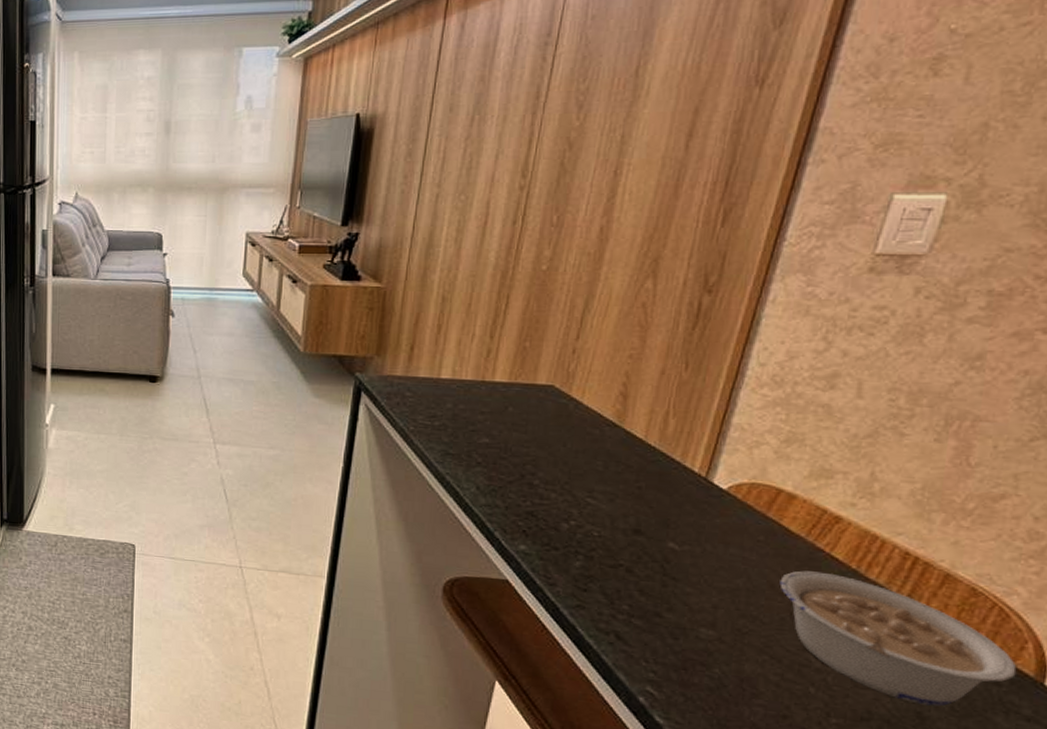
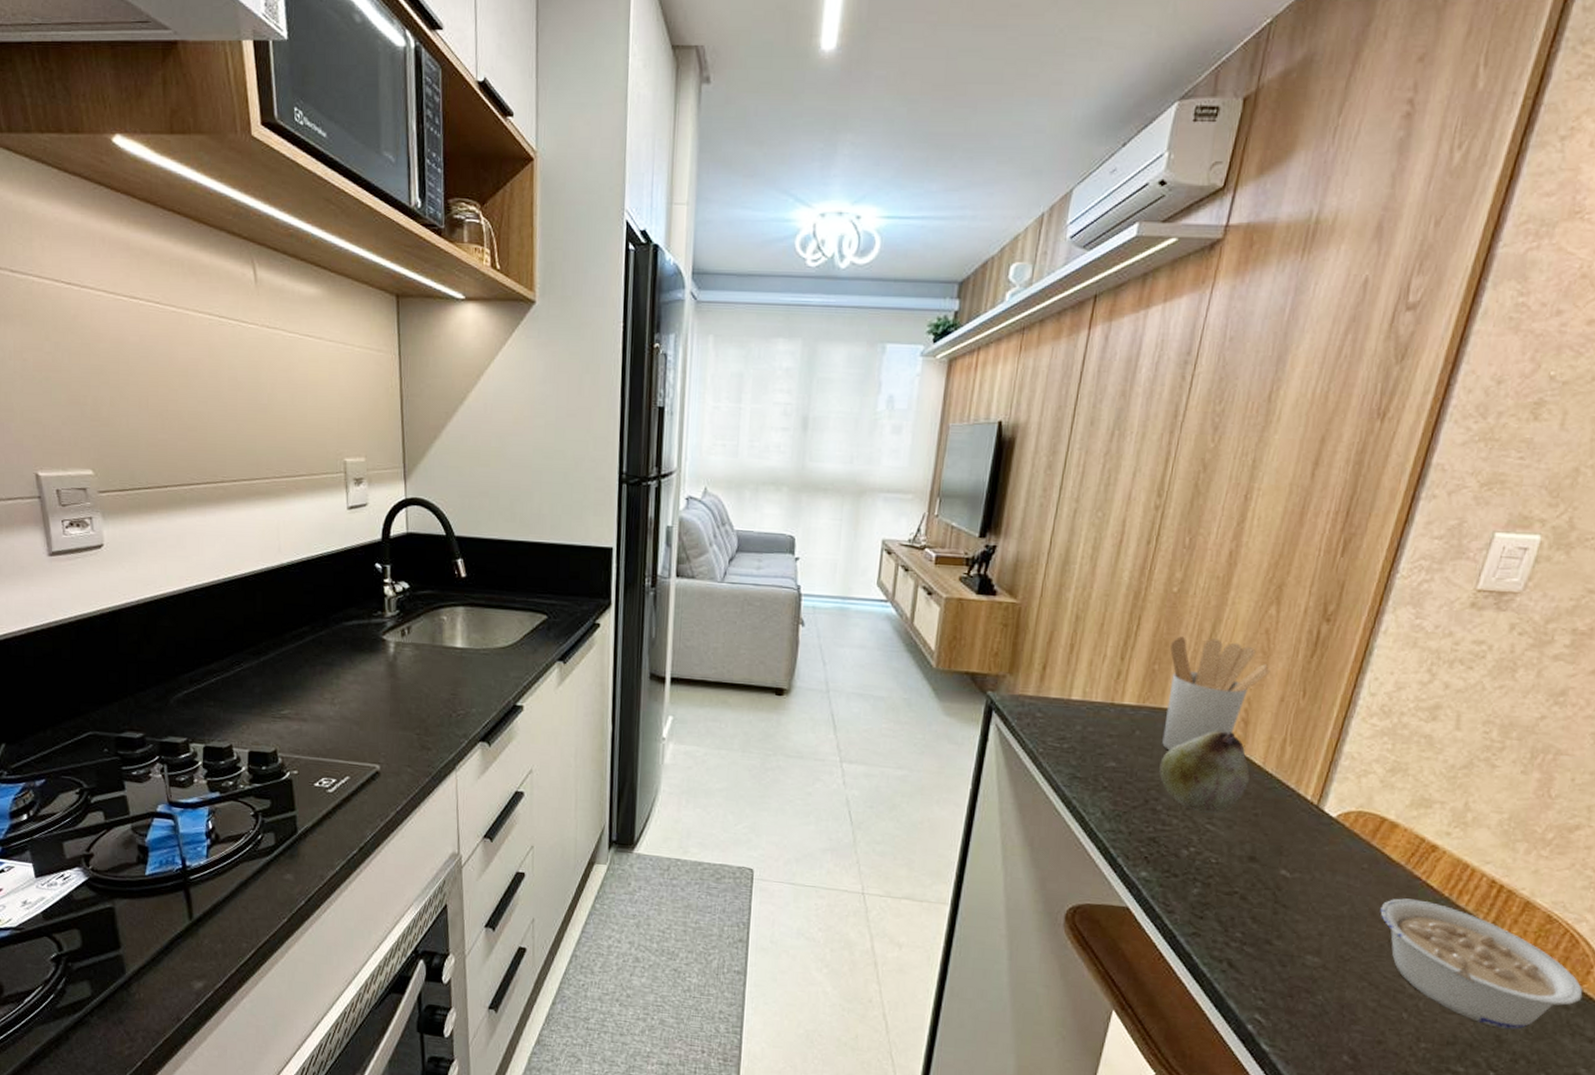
fruit: none [535,405,631,487] -> present [1159,731,1250,813]
utensil holder: none [537,313,649,426] -> present [1162,636,1270,751]

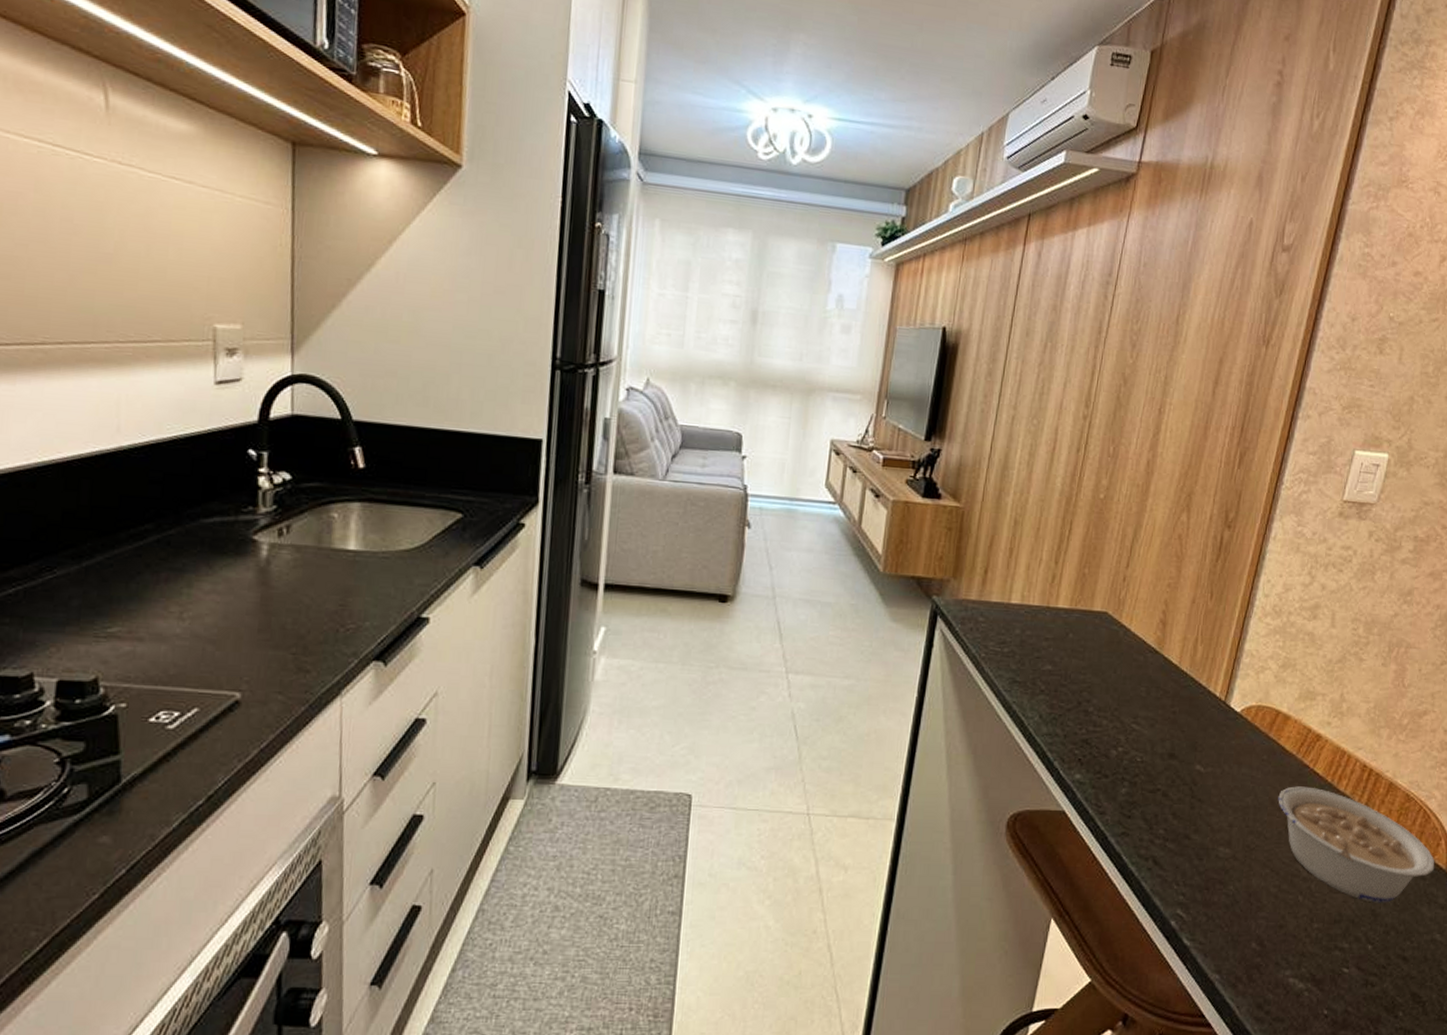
fruit: present [1159,731,1250,813] -> none [1090,632,1168,712]
utensil holder: present [1162,636,1270,751] -> none [1092,541,1183,653]

